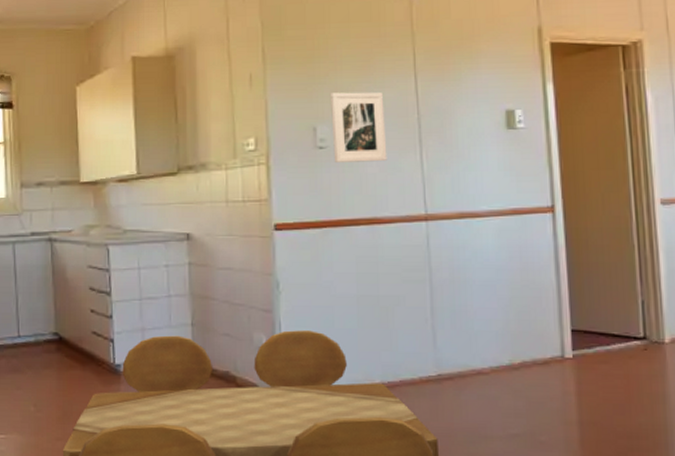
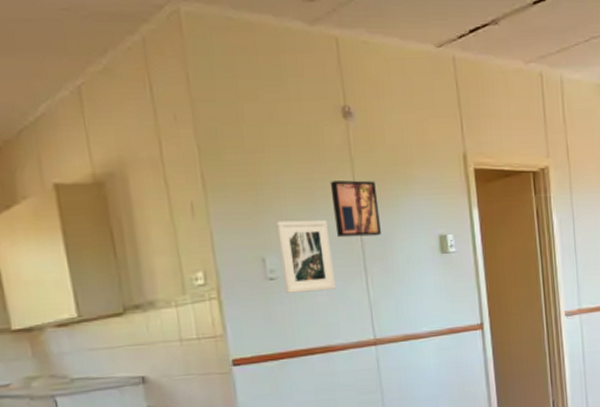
wall art: none [388,54,440,110] -> present [330,180,381,238]

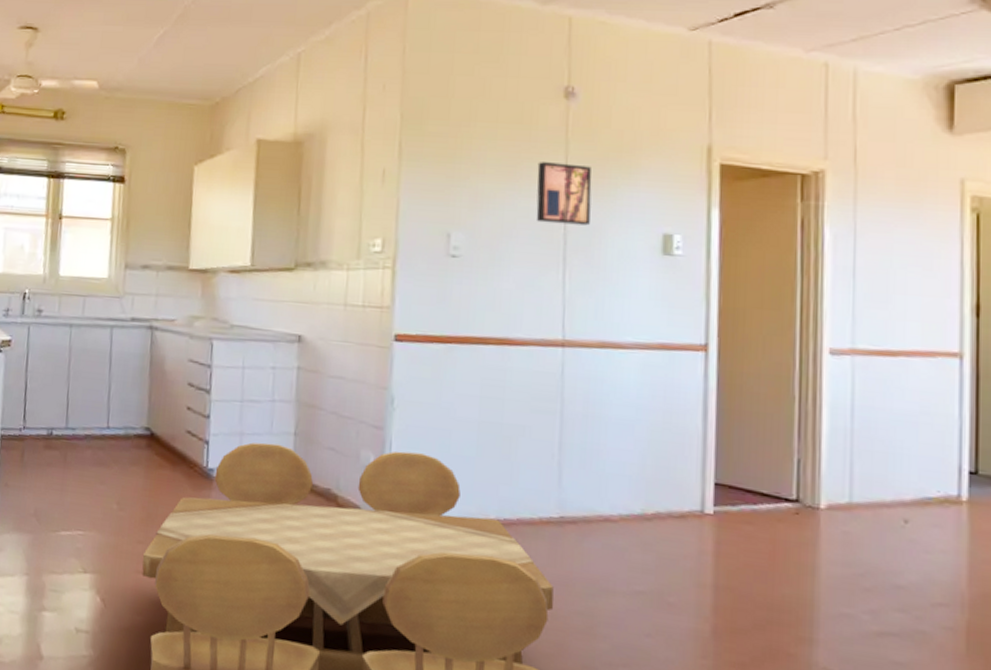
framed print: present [276,220,336,293] -> none [467,197,528,278]

